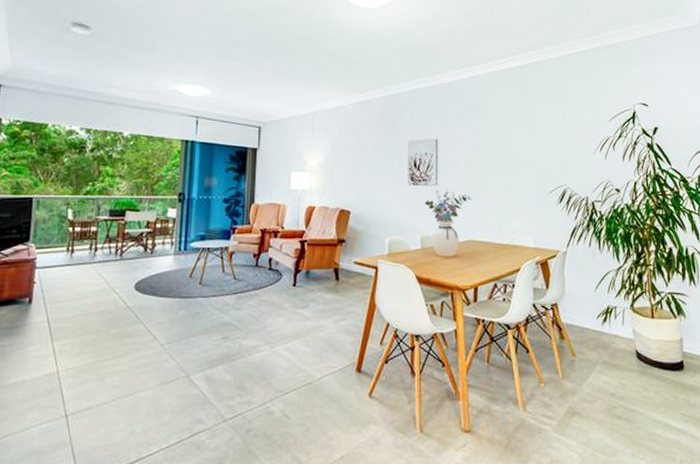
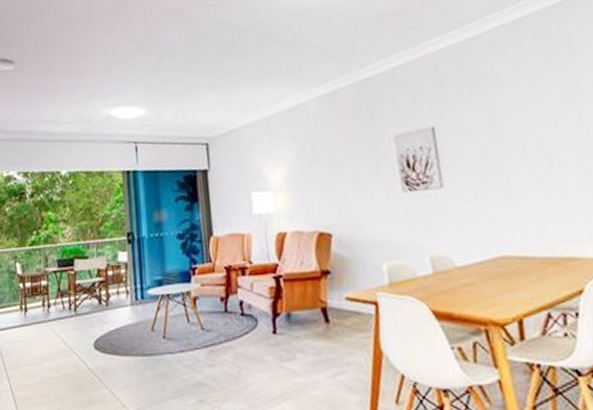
bouquet: present [424,187,471,257] -> none [428,188,494,282]

